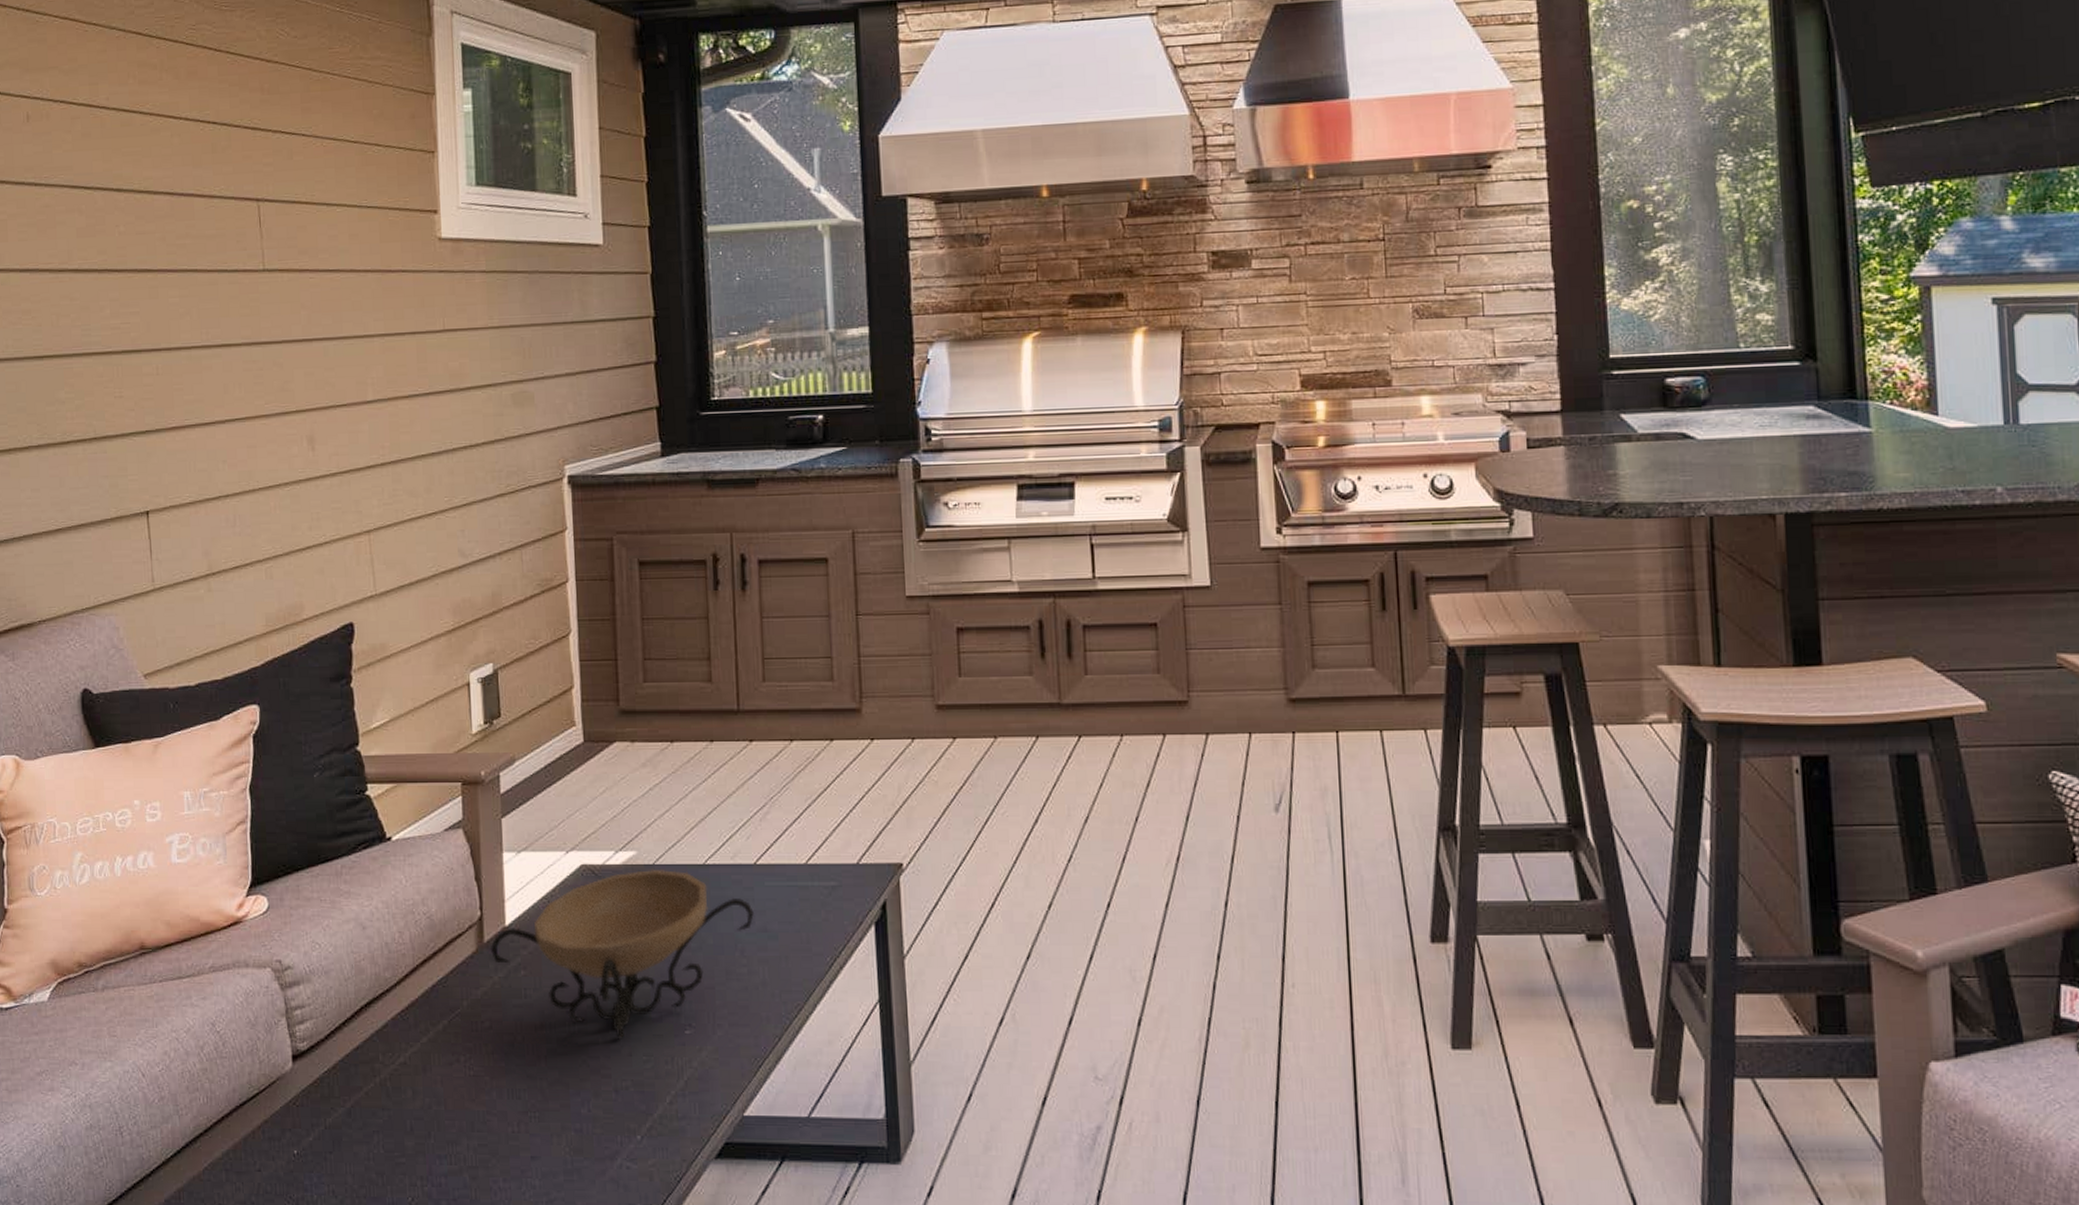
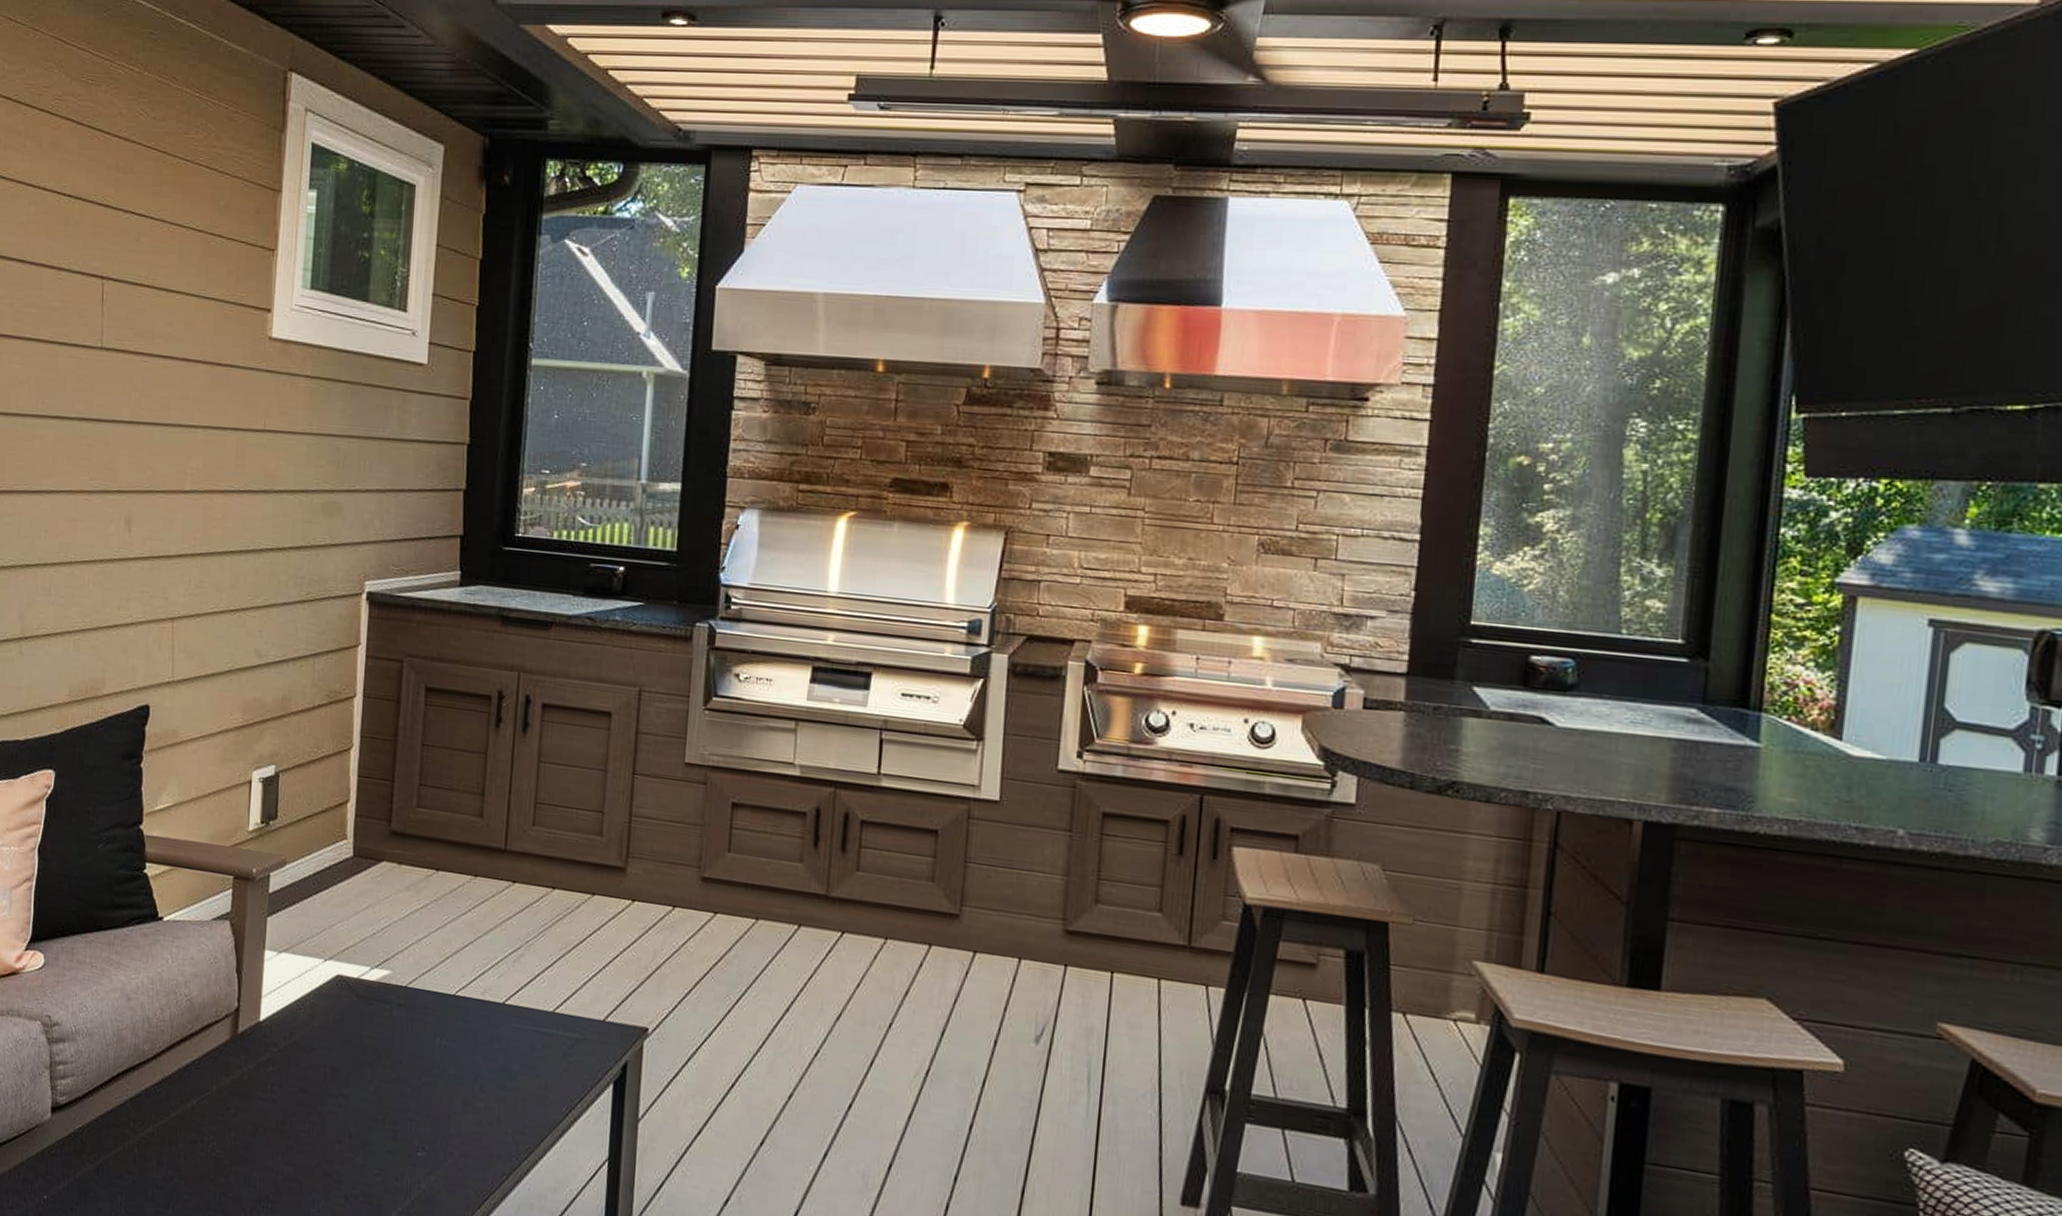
decorative bowl: present [490,869,754,1040] -> none [243,989,497,1150]

